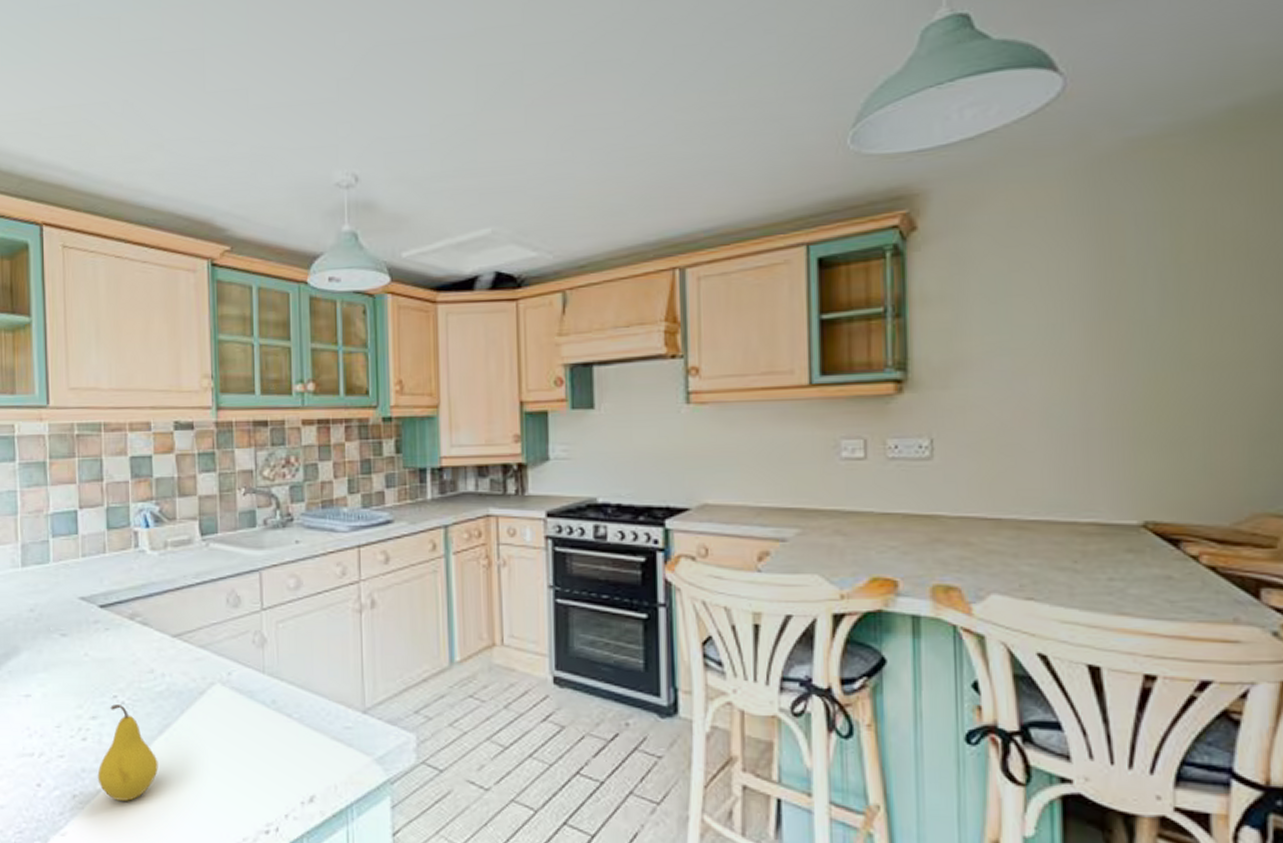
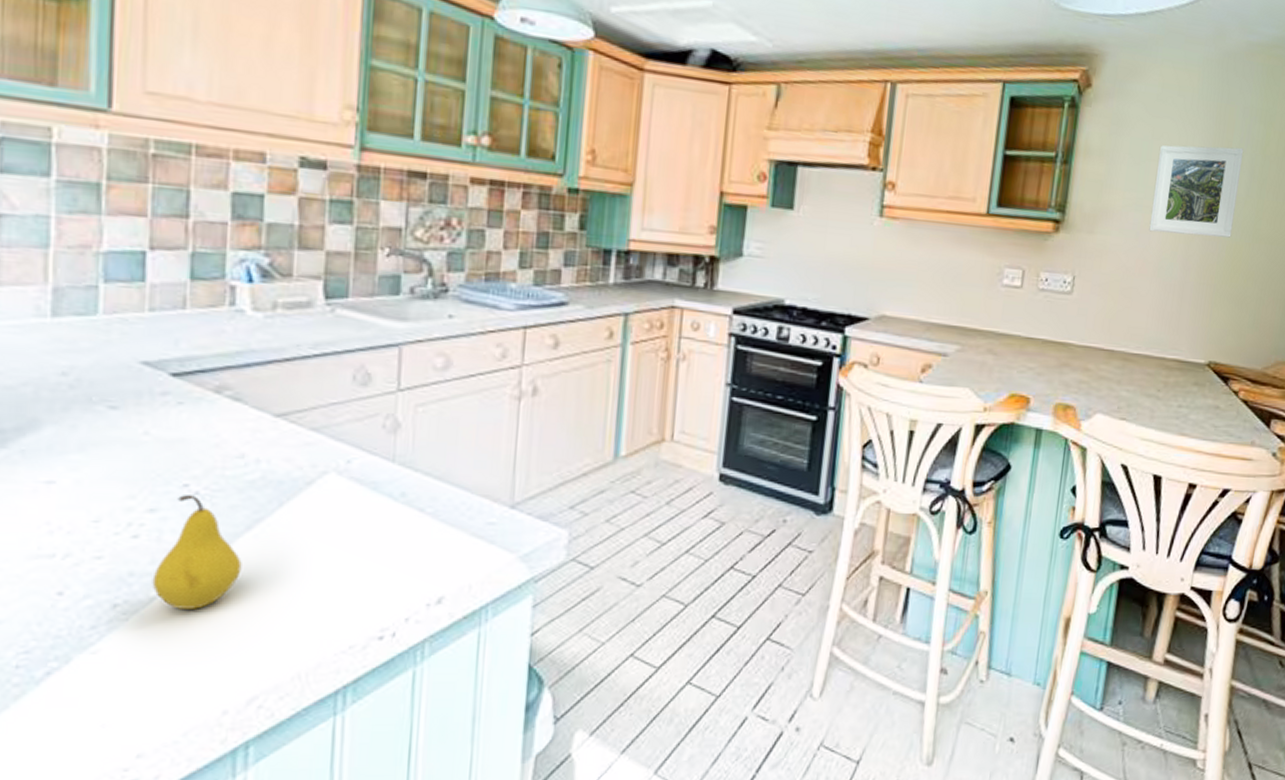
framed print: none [1021,261,1147,377] -> present [1149,145,1244,238]

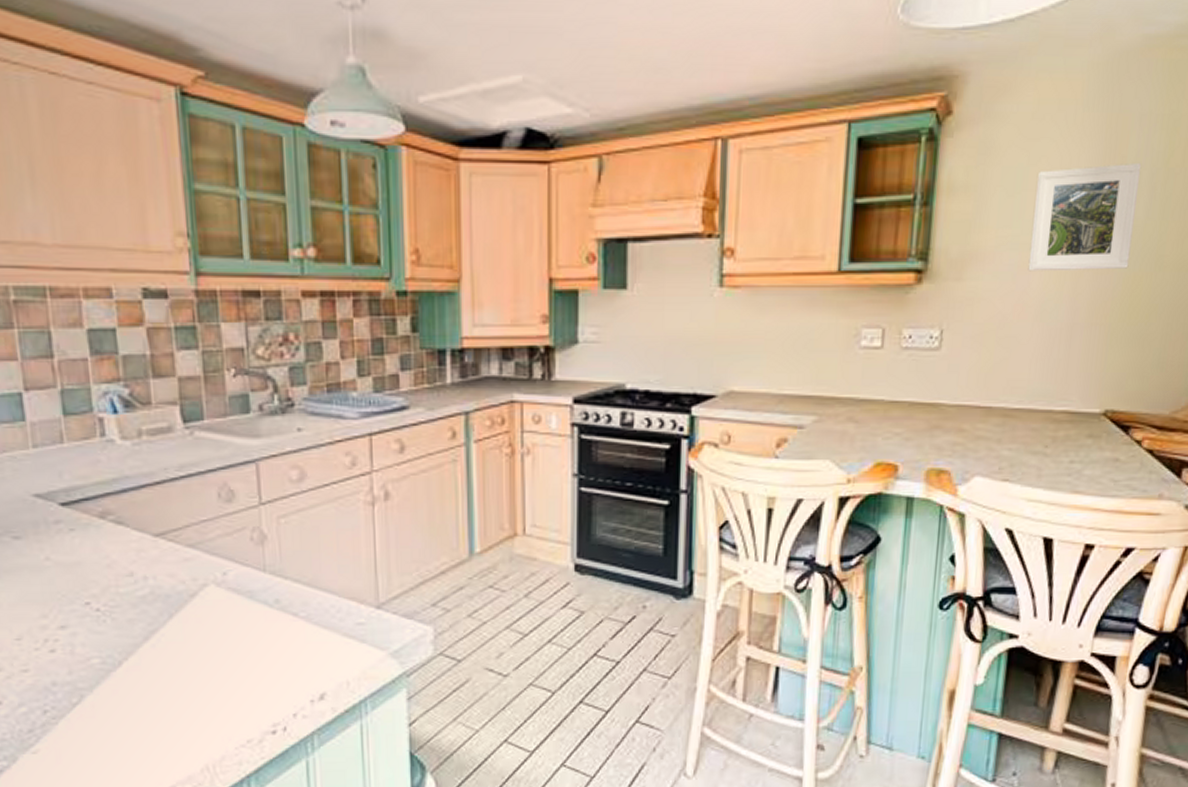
fruit: present [152,495,242,609] -> none [72,612,146,713]

